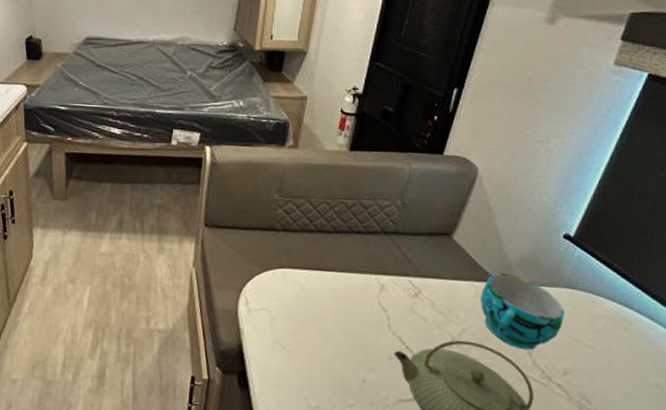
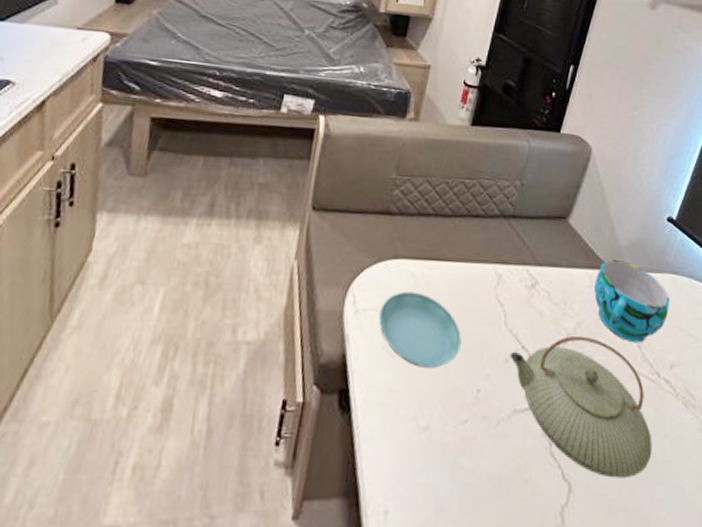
saucer: none [269,295,346,360] -> present [379,291,461,368]

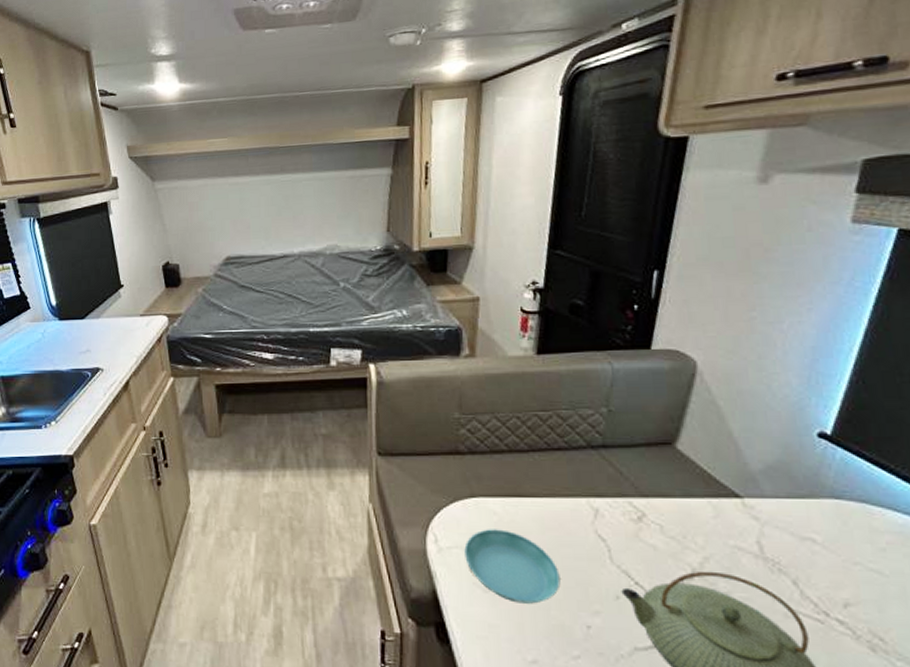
cup: present [593,259,670,343] -> none [720,485,835,579]

